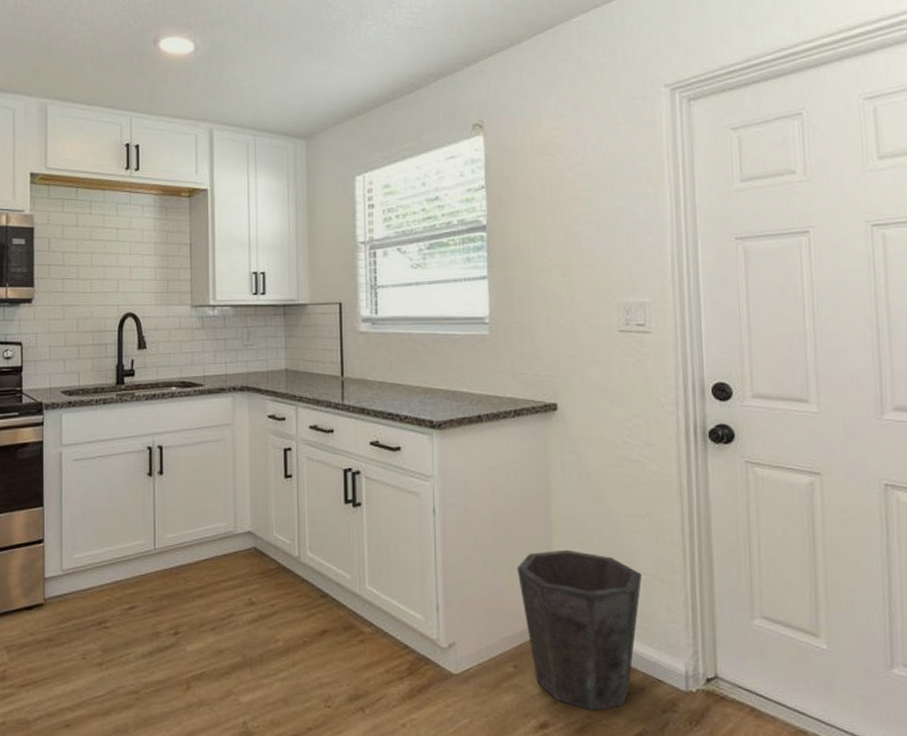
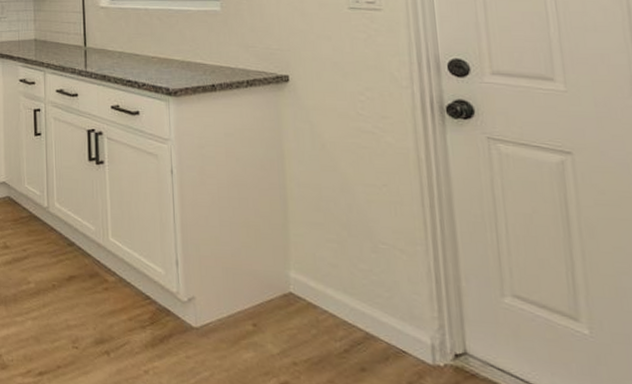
waste bin: present [516,549,642,711] -> none [253,215,382,376]

